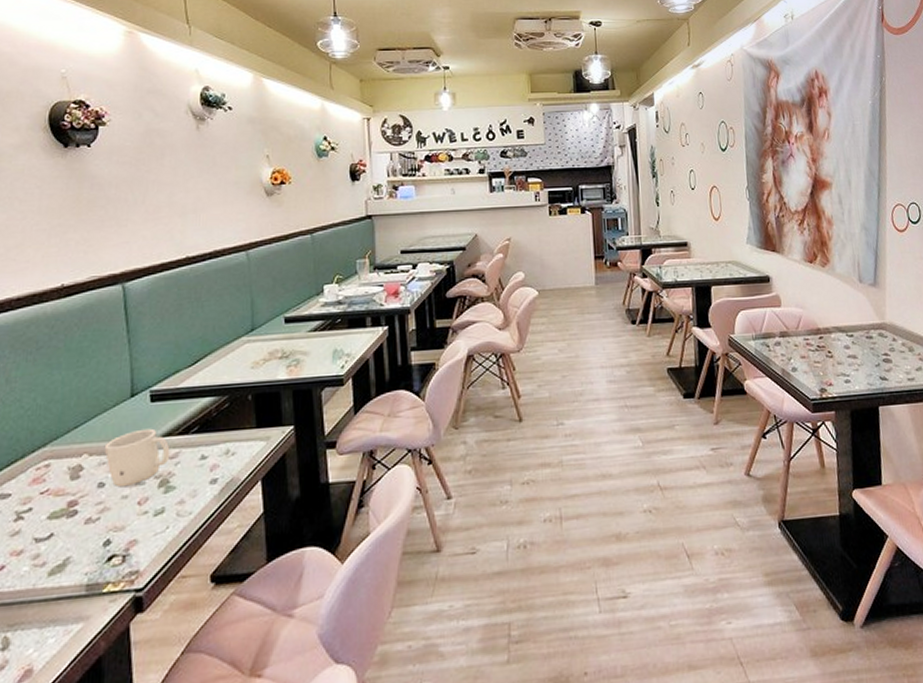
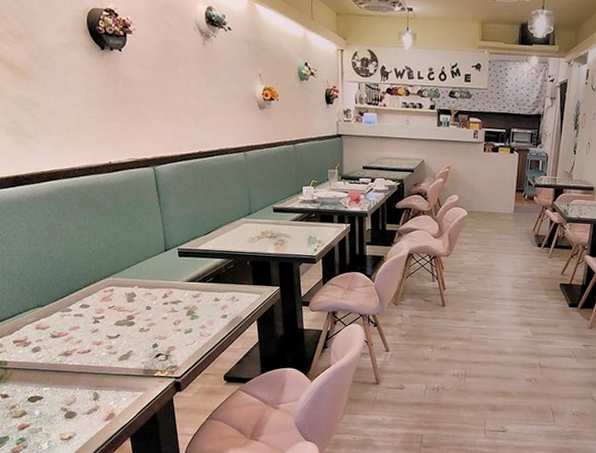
mug: present [104,428,170,488] -> none [148,274,194,312]

